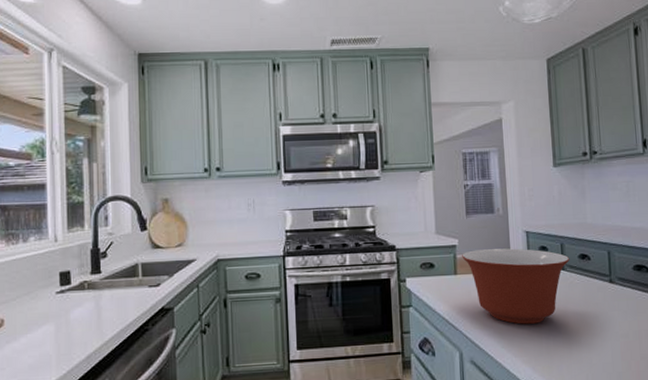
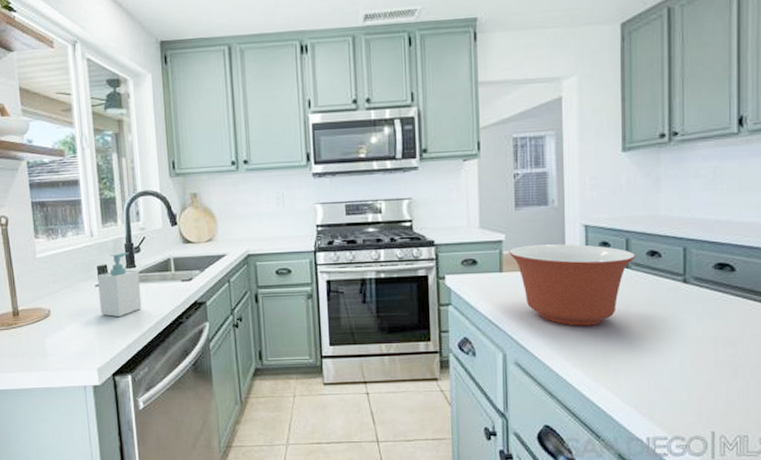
soap bottle: none [59,257,106,325] -> present [97,251,142,317]

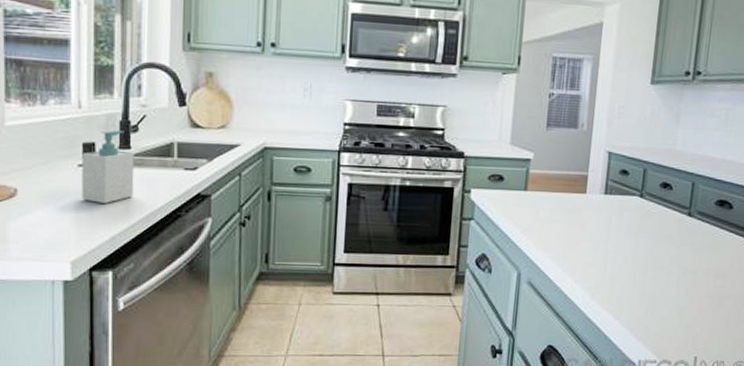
mixing bowl: present [509,244,636,326] -> none [535,166,651,251]

